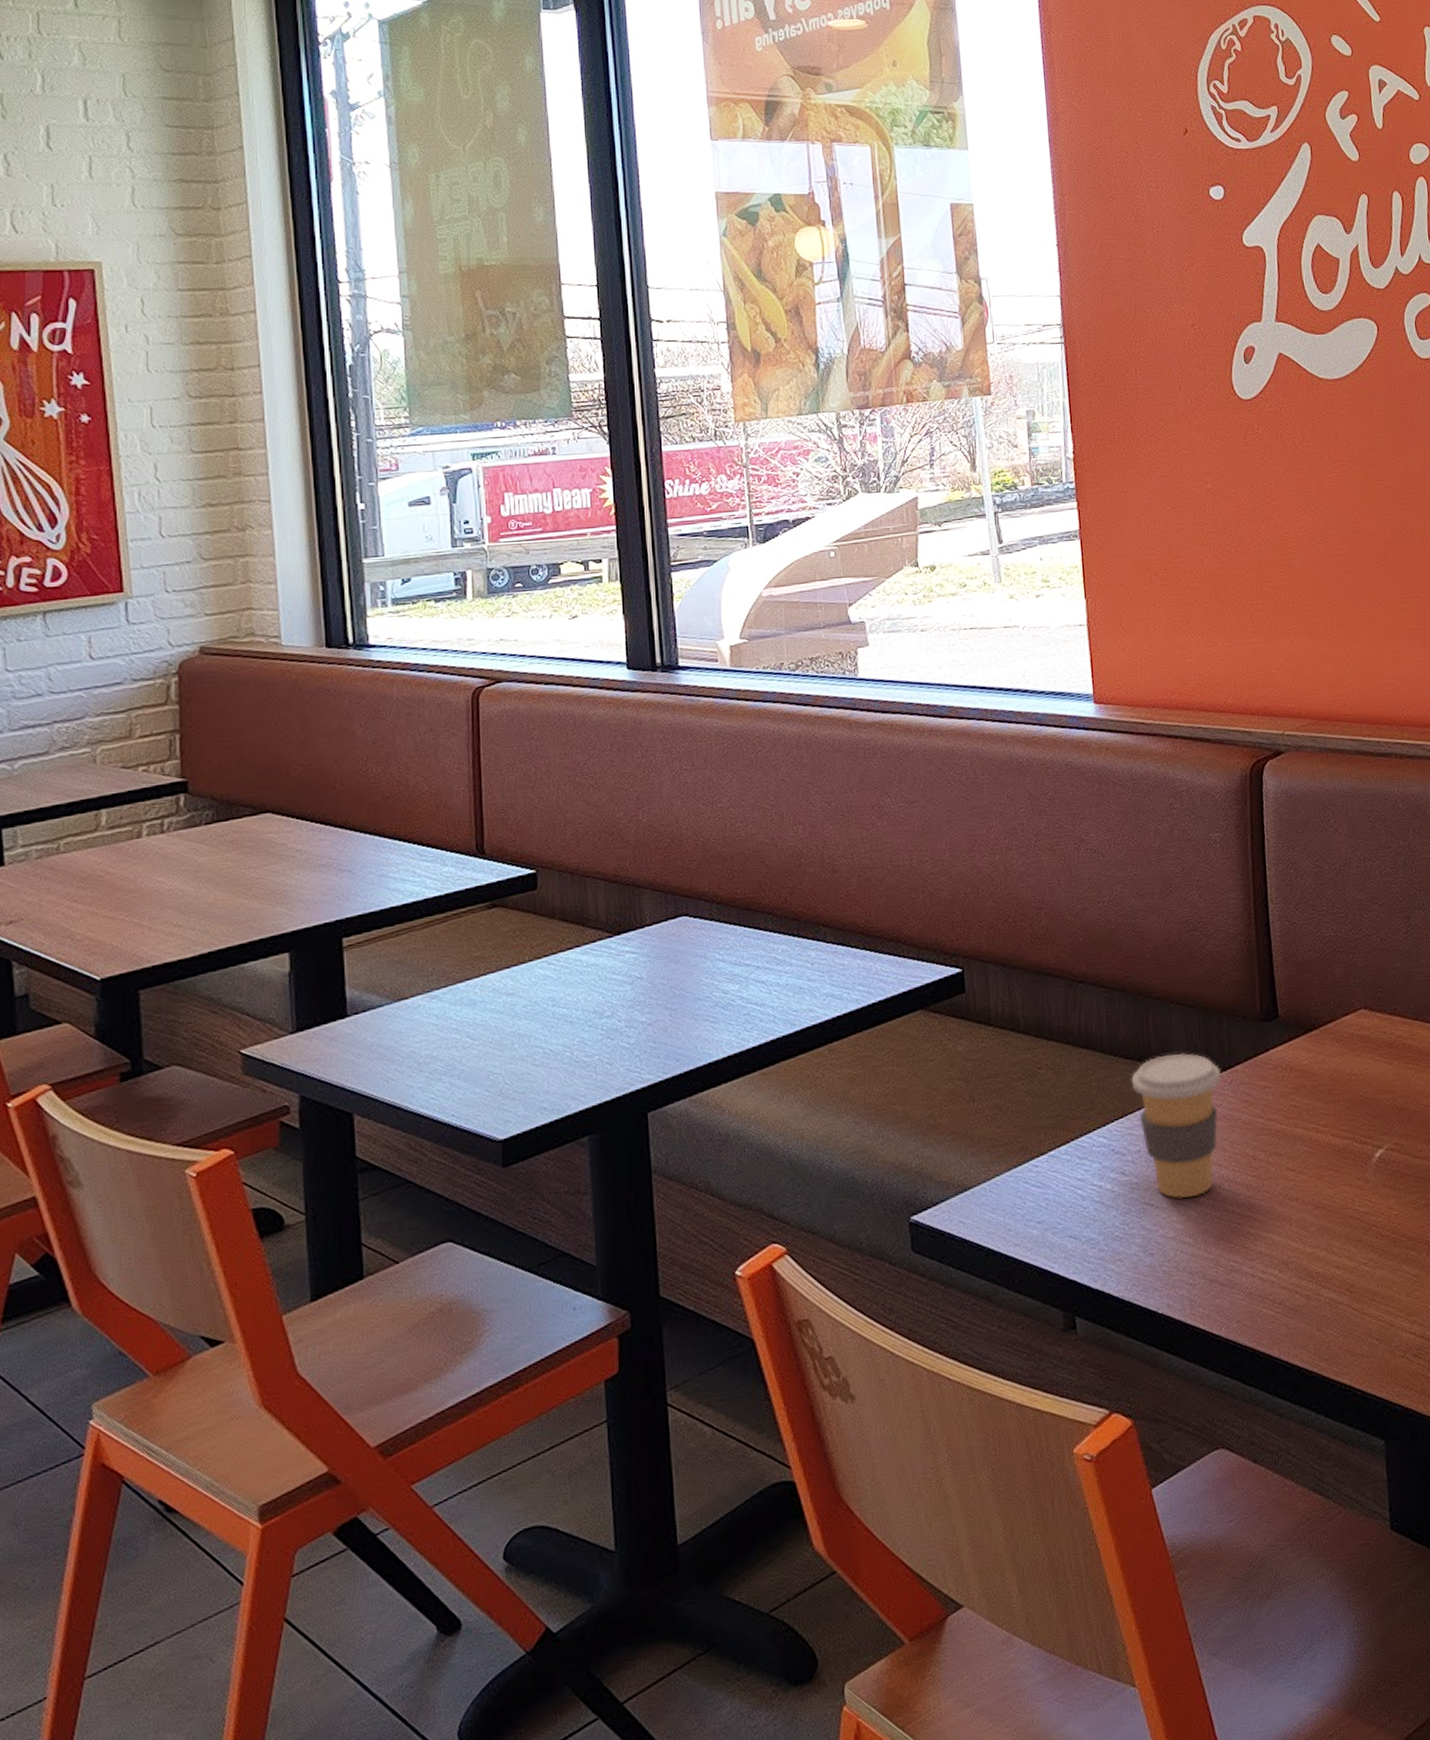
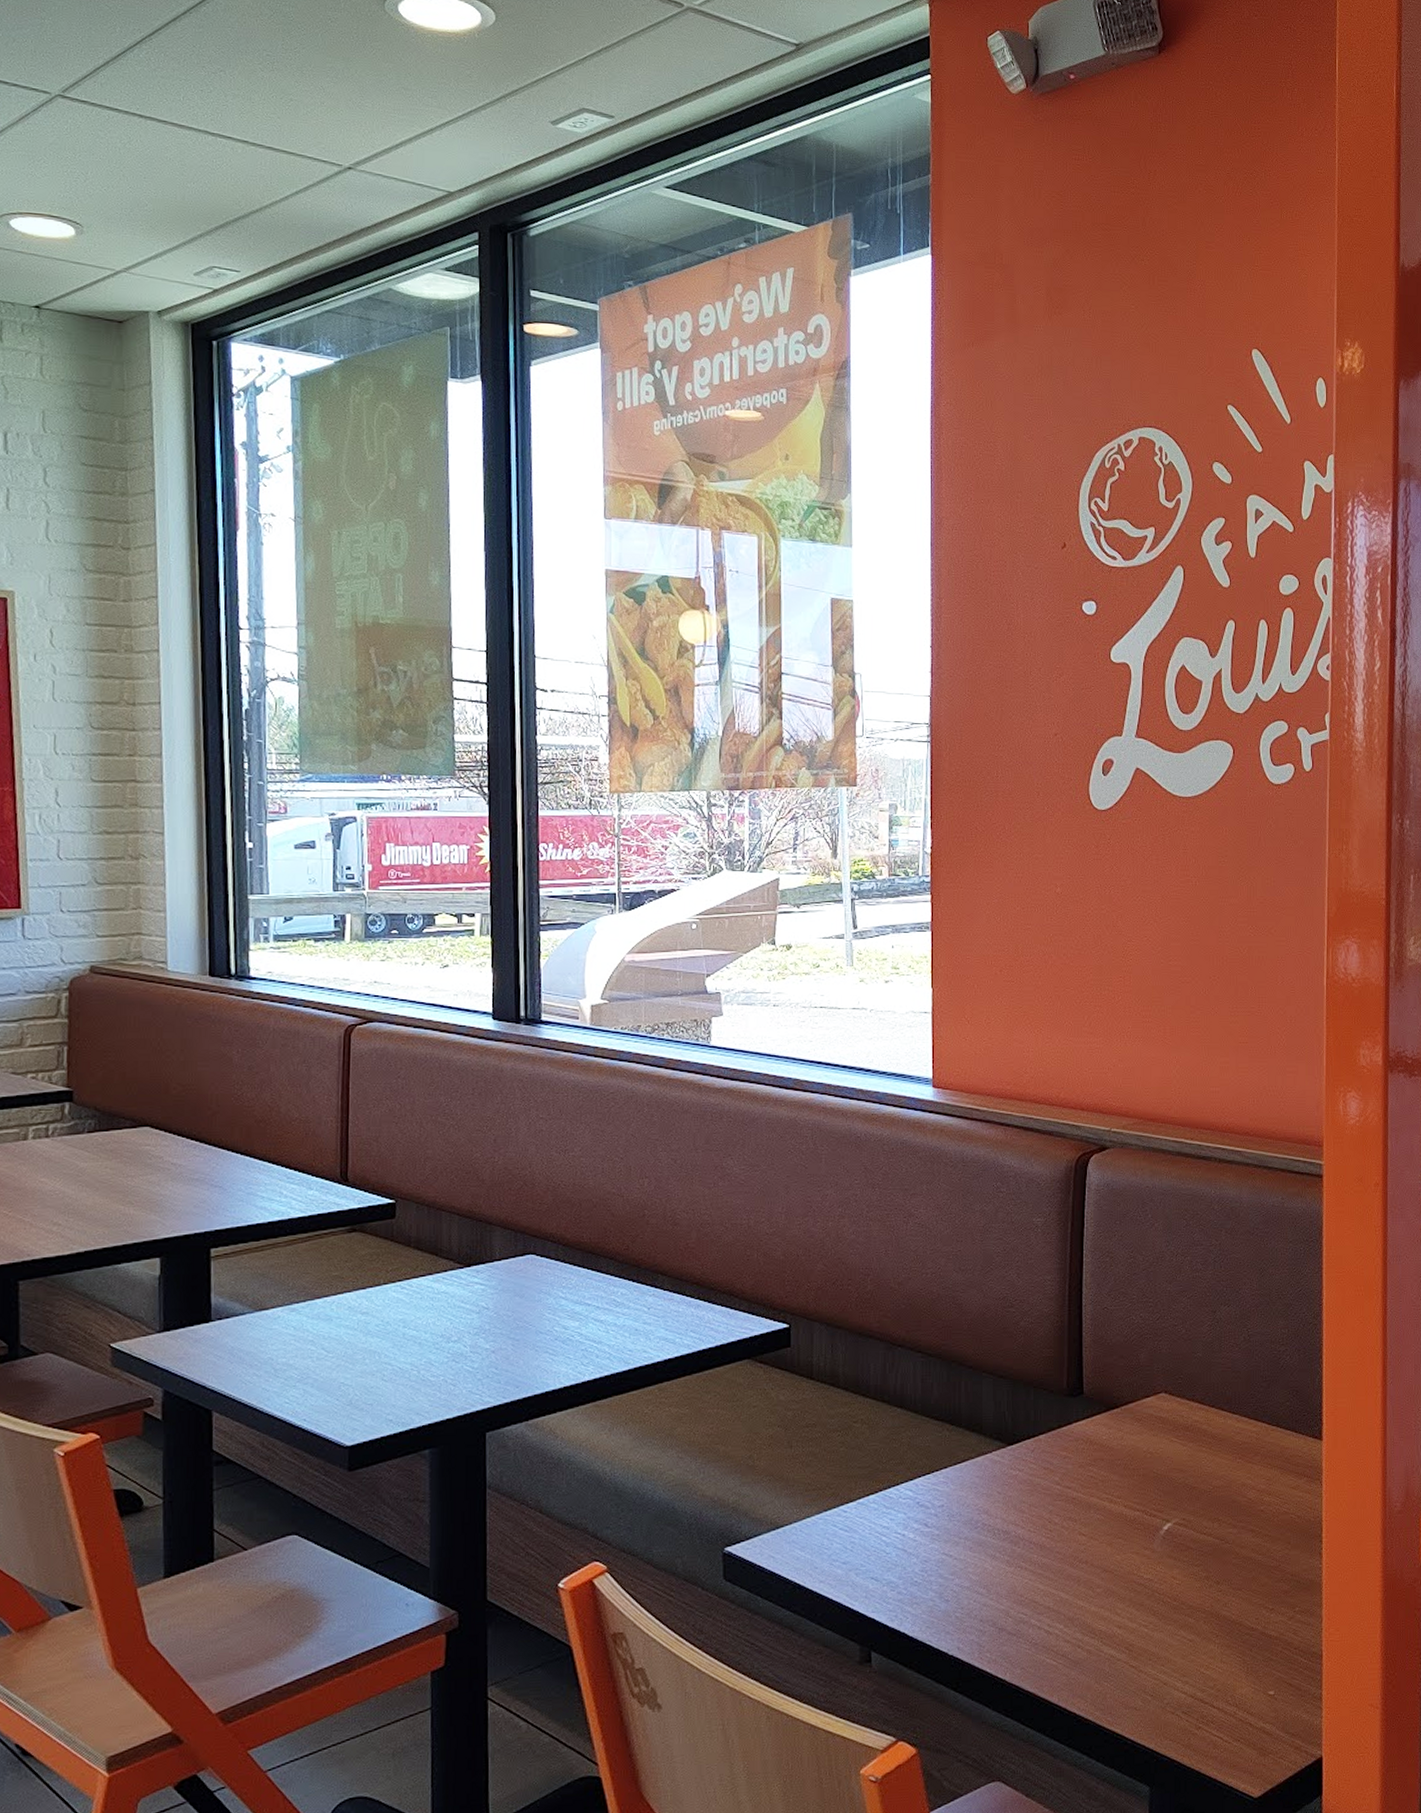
coffee cup: present [1131,1052,1222,1199] -> none [940,1419,1026,1553]

